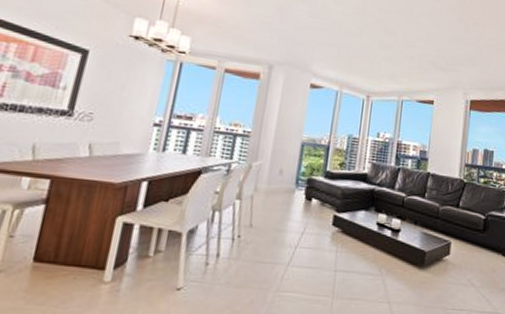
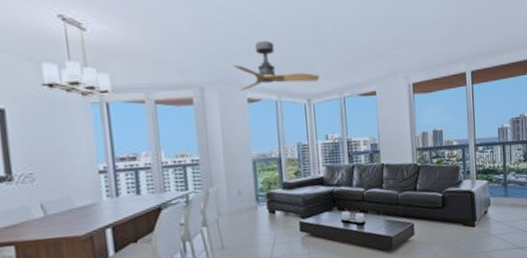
ceiling fan: none [304,35,382,81] -> present [233,41,319,91]

